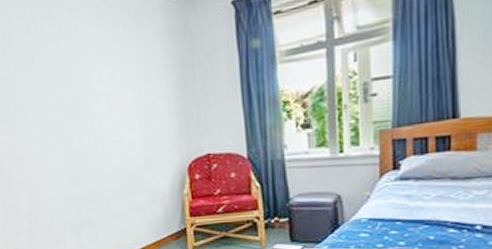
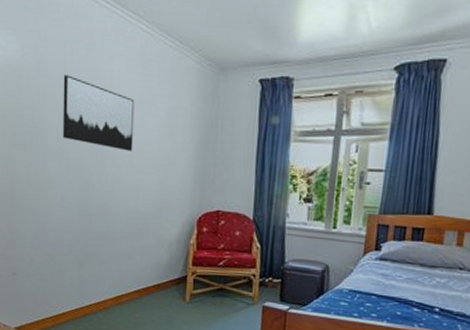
wall art: none [28,39,110,108] -> present [62,75,135,152]

